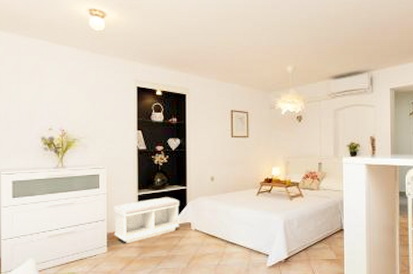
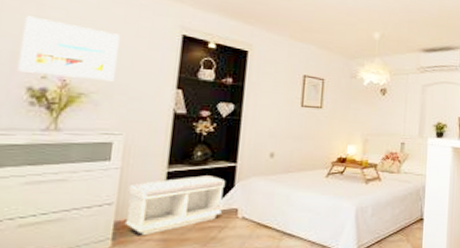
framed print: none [34,85,95,128] -> present [18,16,120,82]

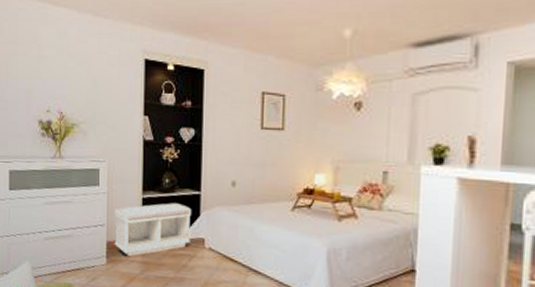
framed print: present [18,16,120,82] -> none [32,57,96,111]

